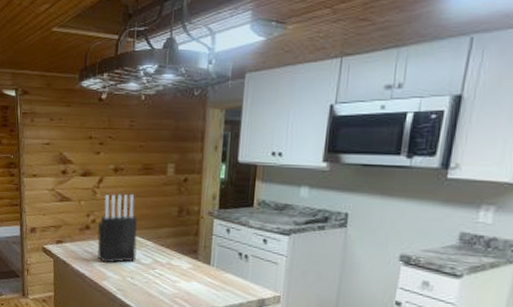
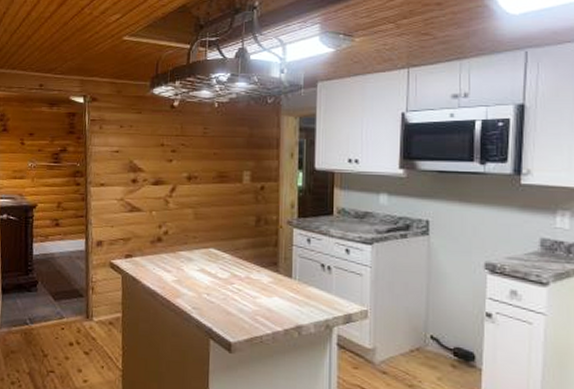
knife block: present [97,193,138,264] -> none [169,202,214,279]

